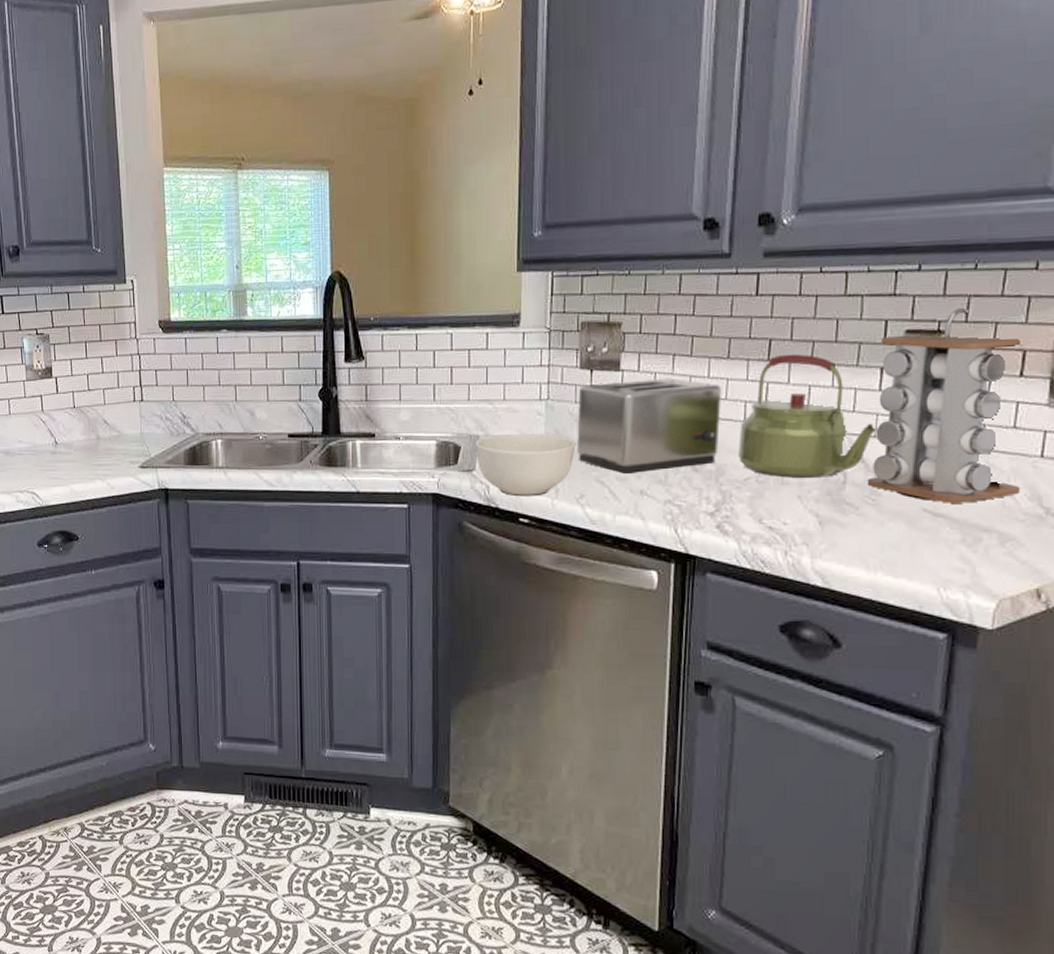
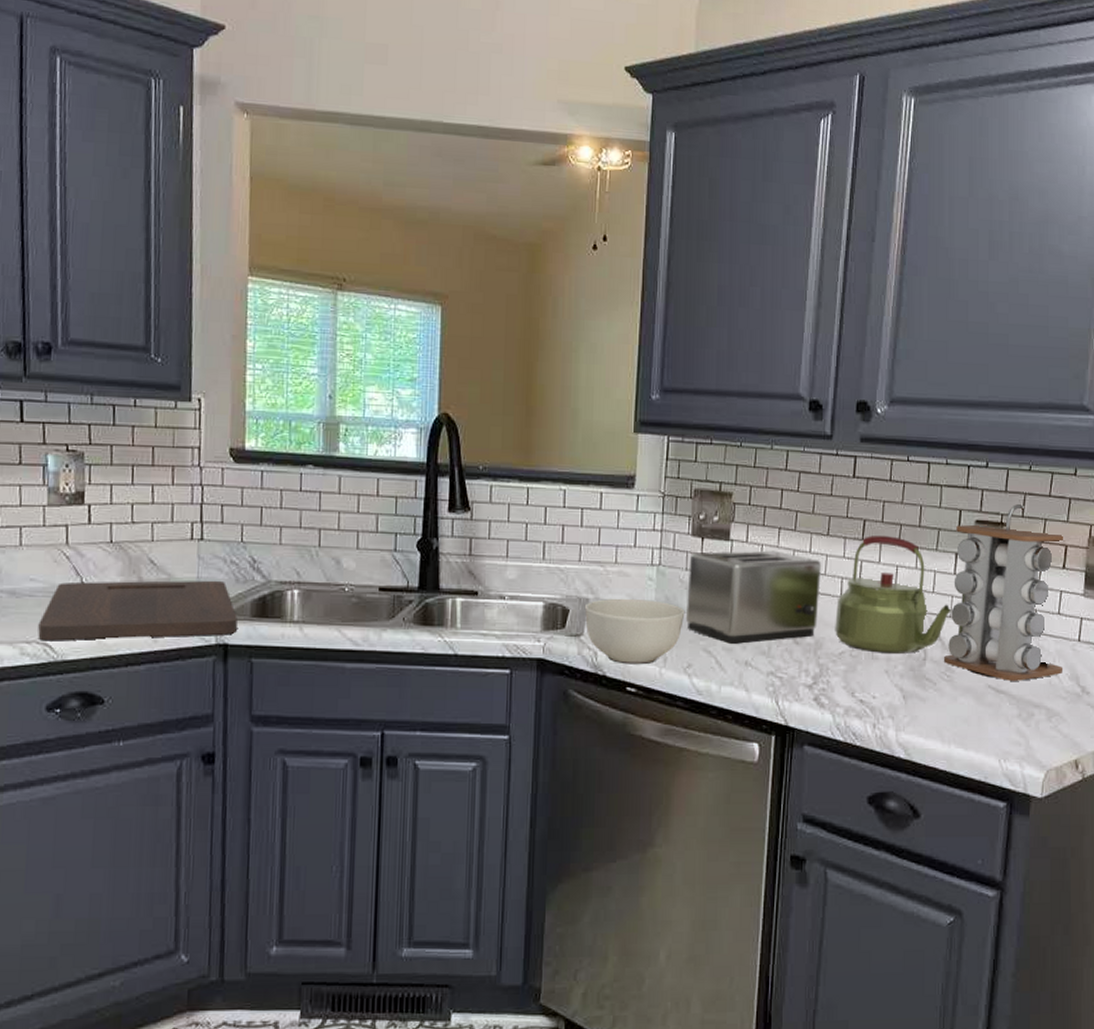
cutting board: none [27,434,174,490] -> present [38,580,237,641]

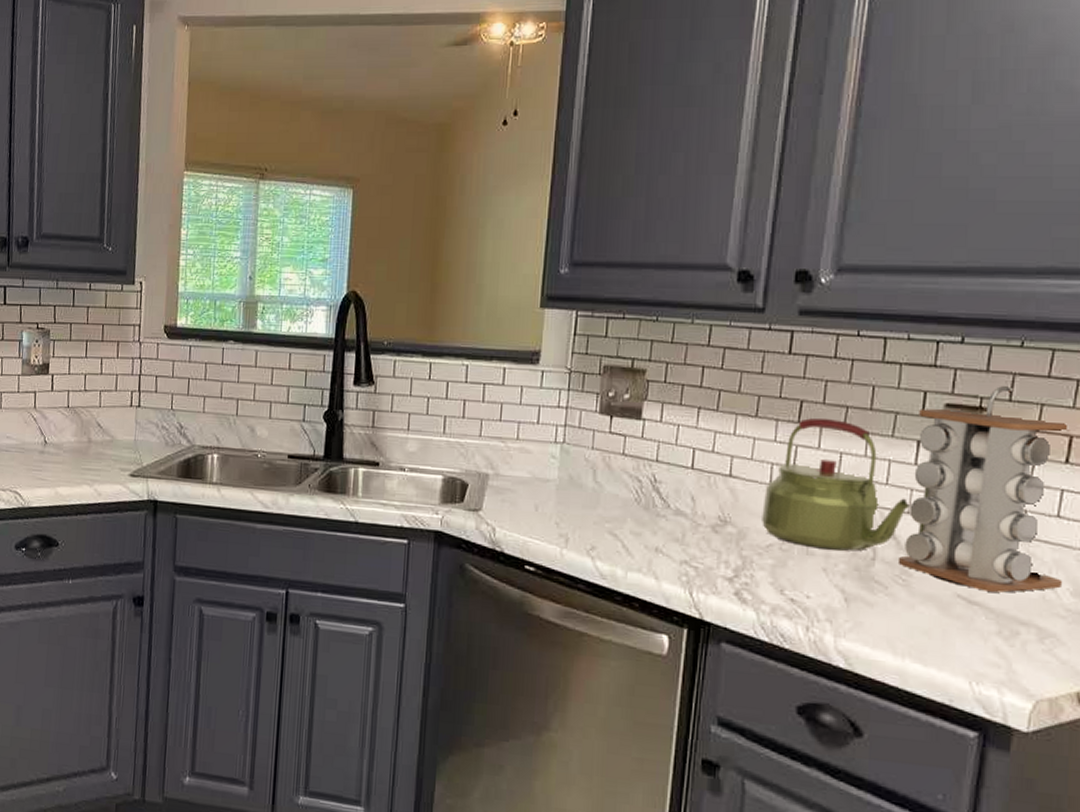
cutting board: present [38,580,237,641] -> none [11,440,166,493]
bowl: present [584,598,685,665] -> none [483,475,590,544]
toaster: present [686,550,822,644] -> none [591,431,749,529]

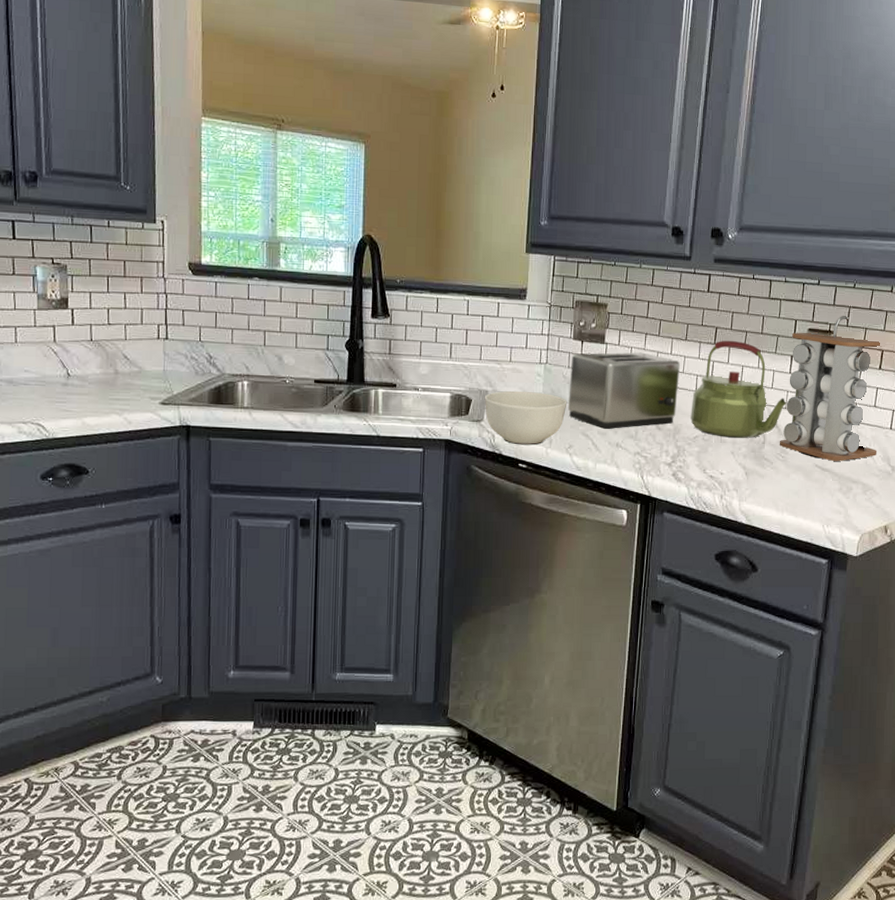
bowl: none [483,475,590,544] -> present [484,390,567,445]
toaster: none [591,431,749,529] -> present [568,352,681,429]

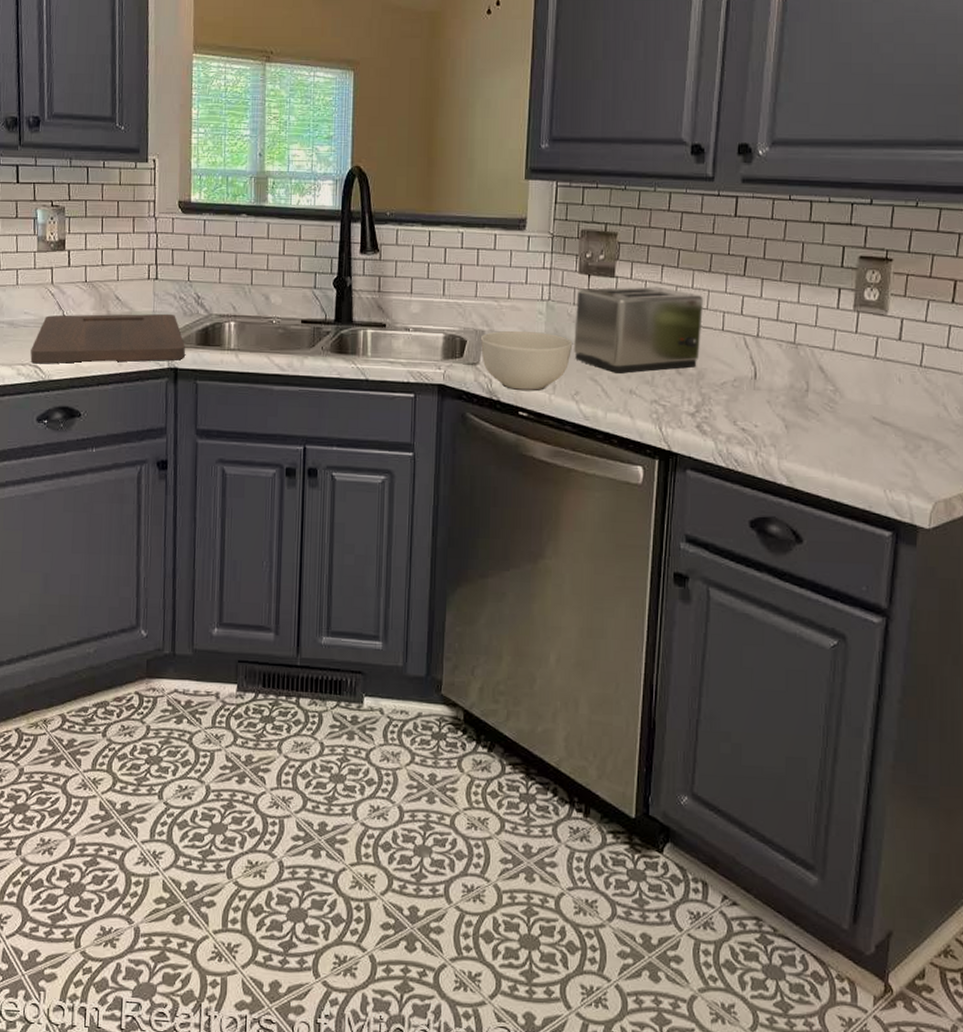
cutting board: none [32,372,197,422] -> present [30,313,185,364]
kettle: present [690,340,787,438] -> none [717,271,835,385]
spice rack: present [779,316,882,461] -> none [826,240,955,413]

